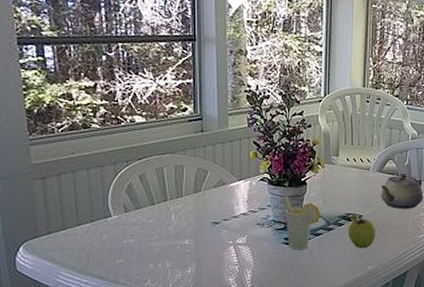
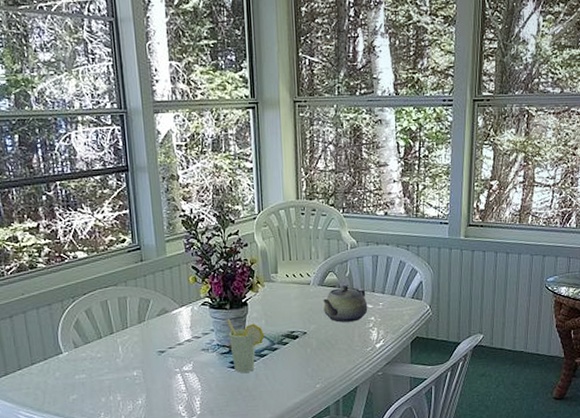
fruit: present [348,214,376,249] -> none [292,331,322,367]

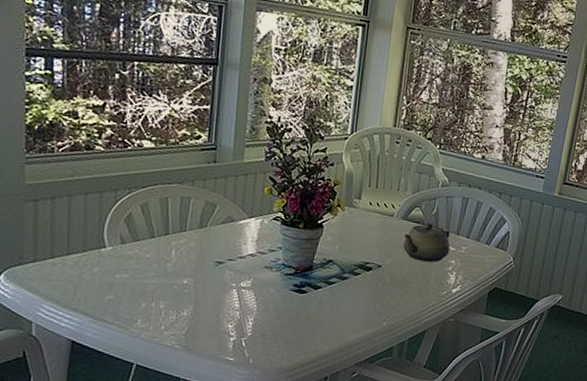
cup: present [226,318,265,373] -> none [296,238,336,299]

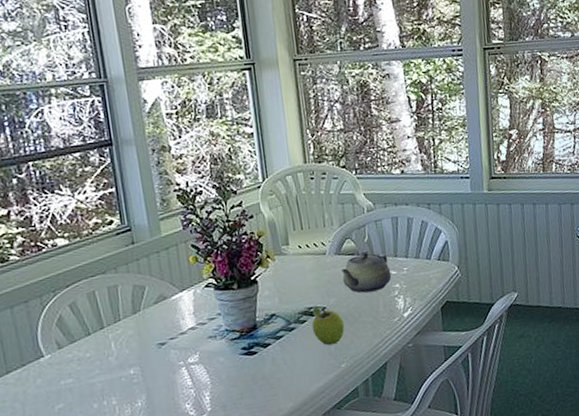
fruit: none [363,263,395,303] -> present [311,306,345,346]

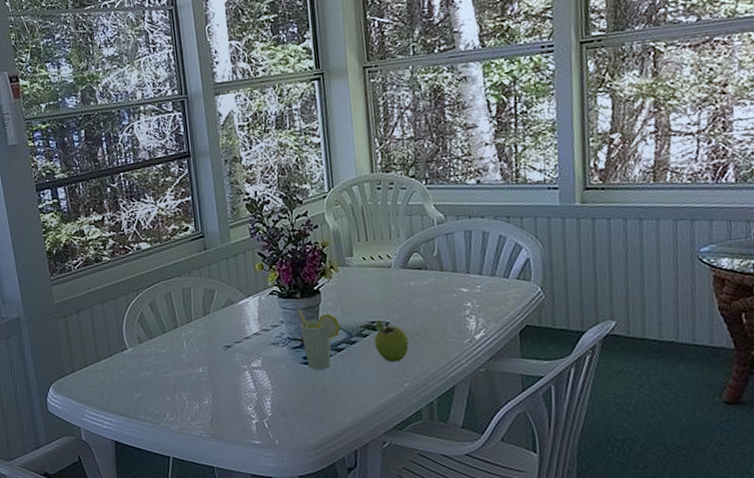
cup: none [234,299,279,359] -> present [296,308,341,369]
teapot: present [340,250,392,293] -> none [406,265,463,310]

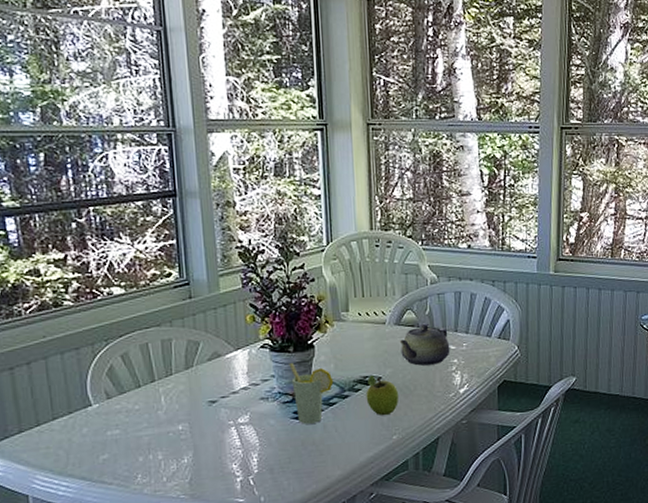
teapot: none [406,265,463,310] -> present [399,323,450,366]

